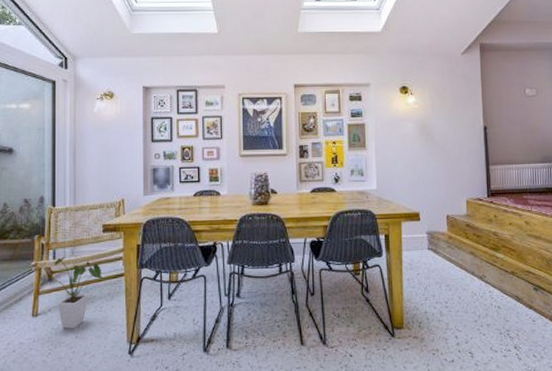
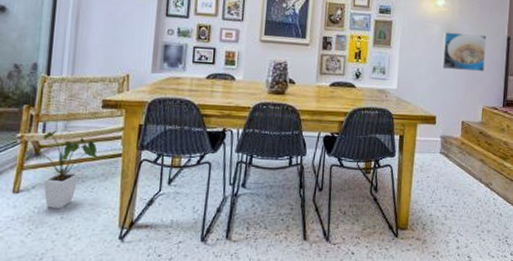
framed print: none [418,127,463,165] -> present [441,32,487,72]

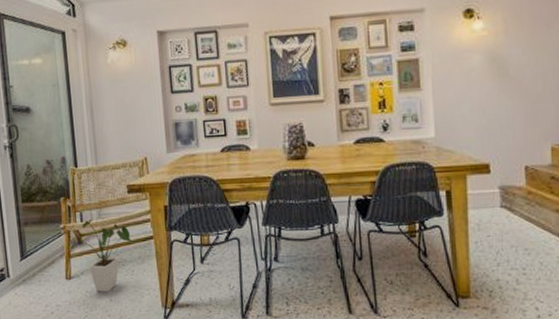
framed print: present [441,32,487,72] -> none [487,56,548,107]

